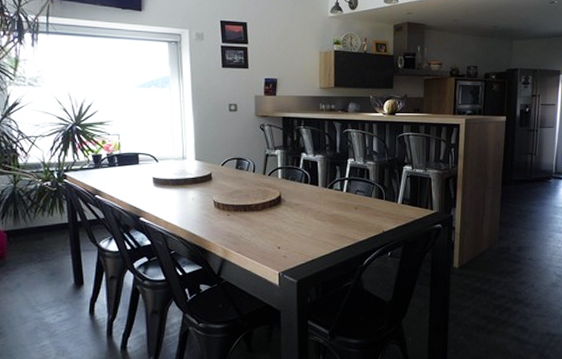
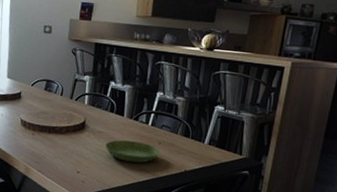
saucer: none [303,209,358,230] -> present [105,140,161,163]

